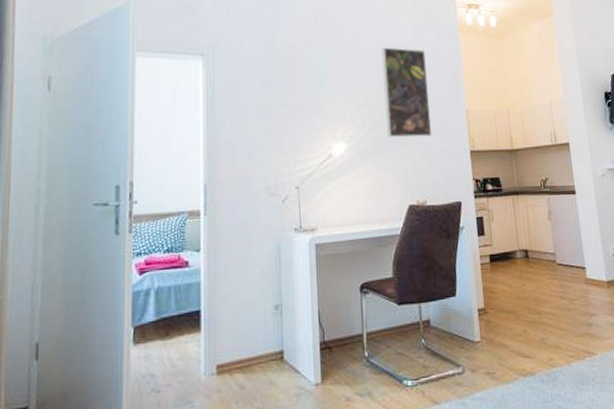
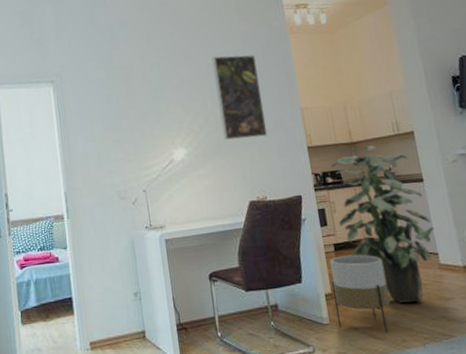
planter: none [484,266,540,351] -> present [330,254,391,333]
indoor plant: none [492,154,584,319] -> present [331,145,435,303]

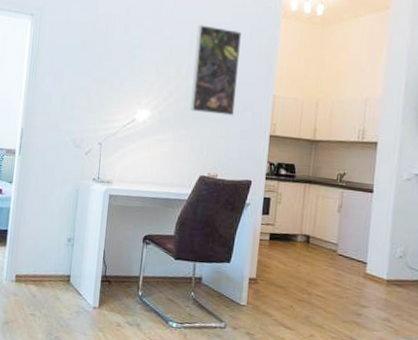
planter: present [330,254,391,333] -> none [254,245,312,325]
indoor plant: present [331,145,435,303] -> none [280,146,371,303]

